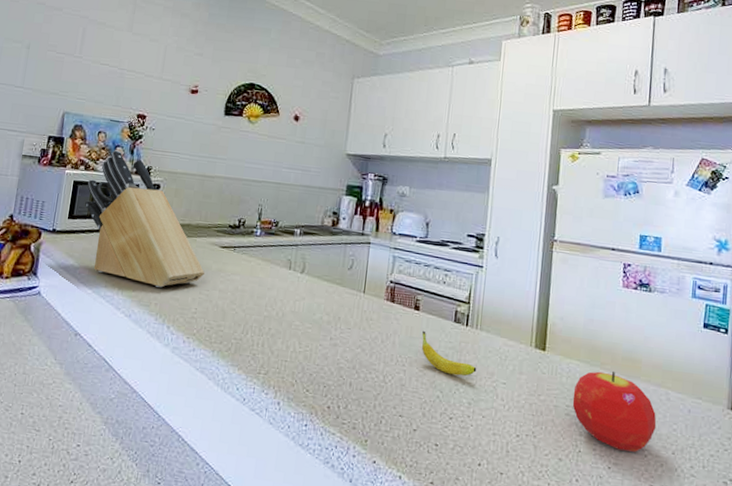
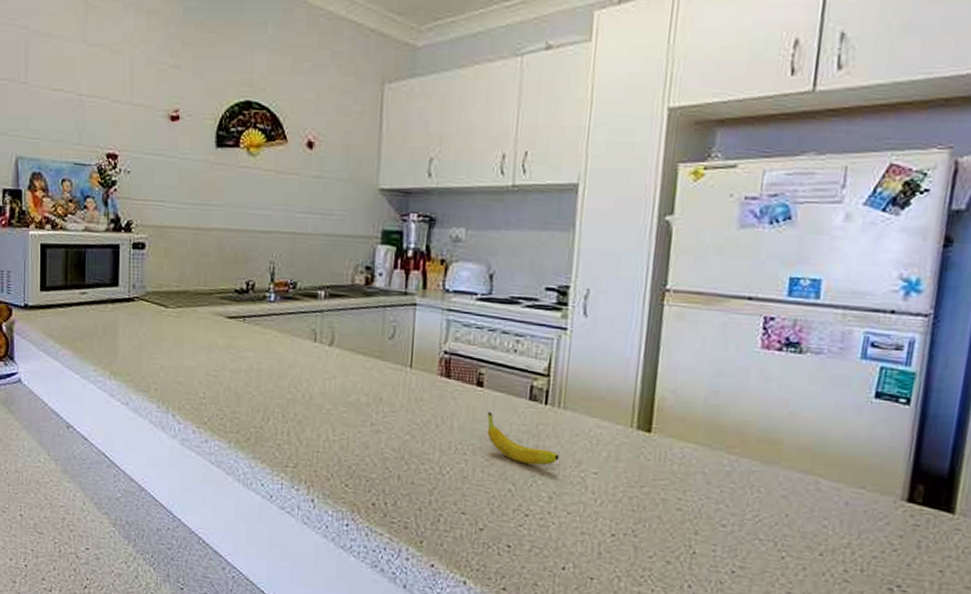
knife block: present [85,150,205,288] -> none [57,202,210,369]
fruit: present [572,370,657,452] -> none [686,455,800,554]

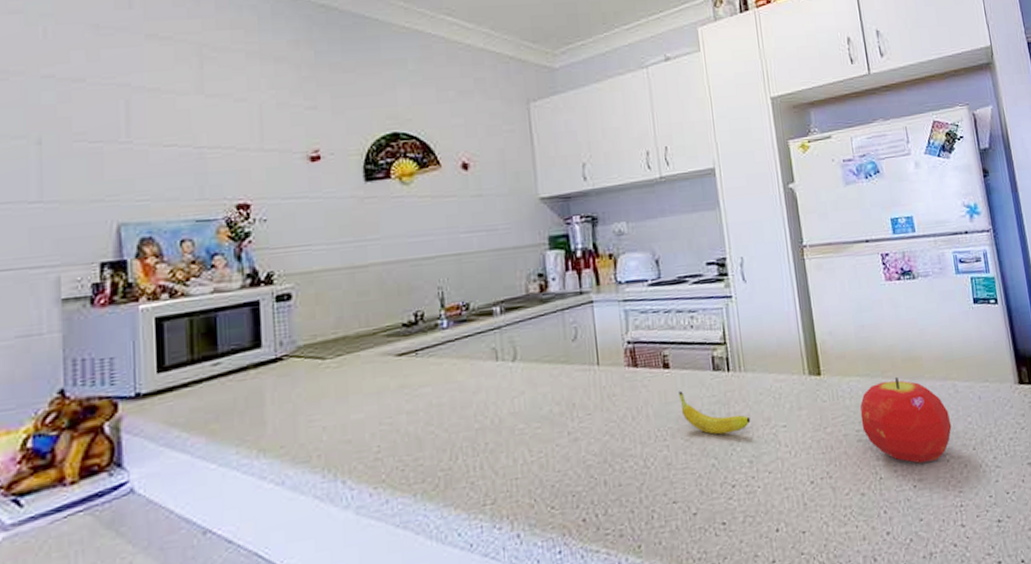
fruit: none [686,455,800,554] -> present [860,376,952,463]

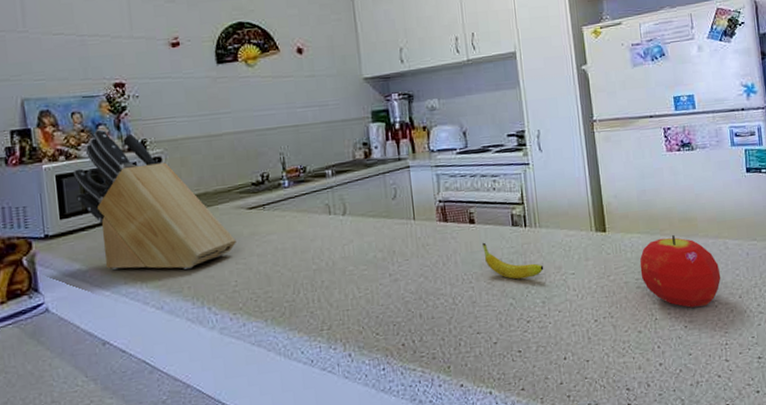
knife block: none [177,260,381,436] -> present [72,129,236,270]

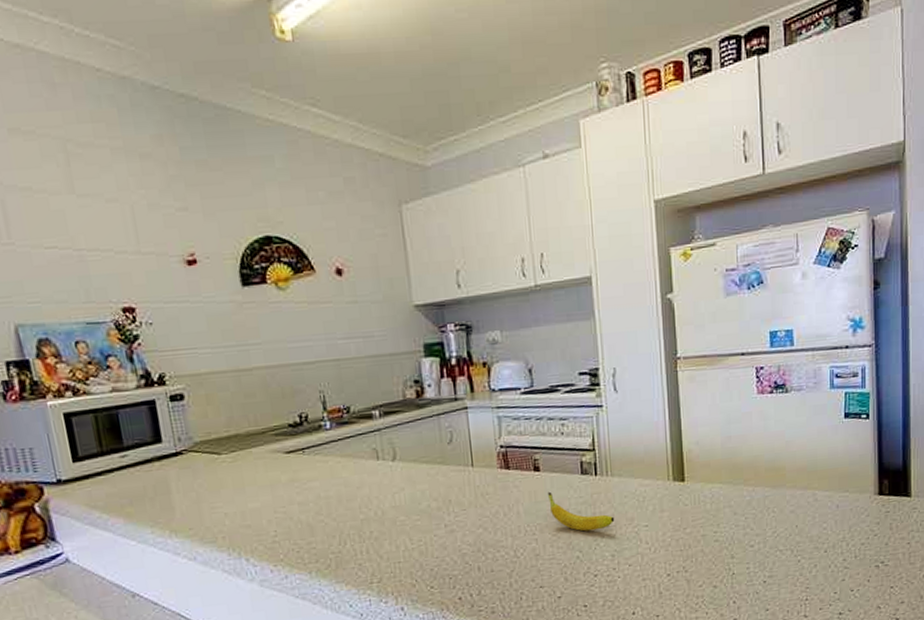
knife block: present [72,129,236,270] -> none [82,361,274,518]
fruit: present [639,234,721,308] -> none [719,484,807,562]

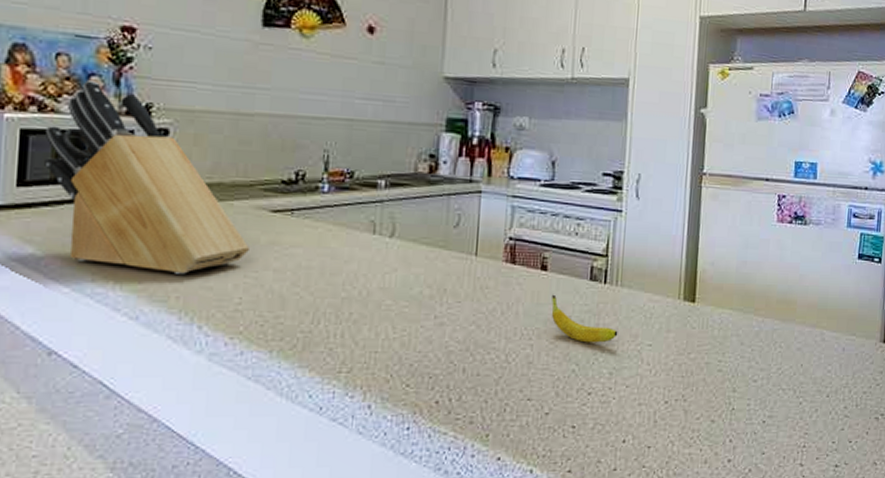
knife block: none [82,361,274,518] -> present [44,80,249,274]

